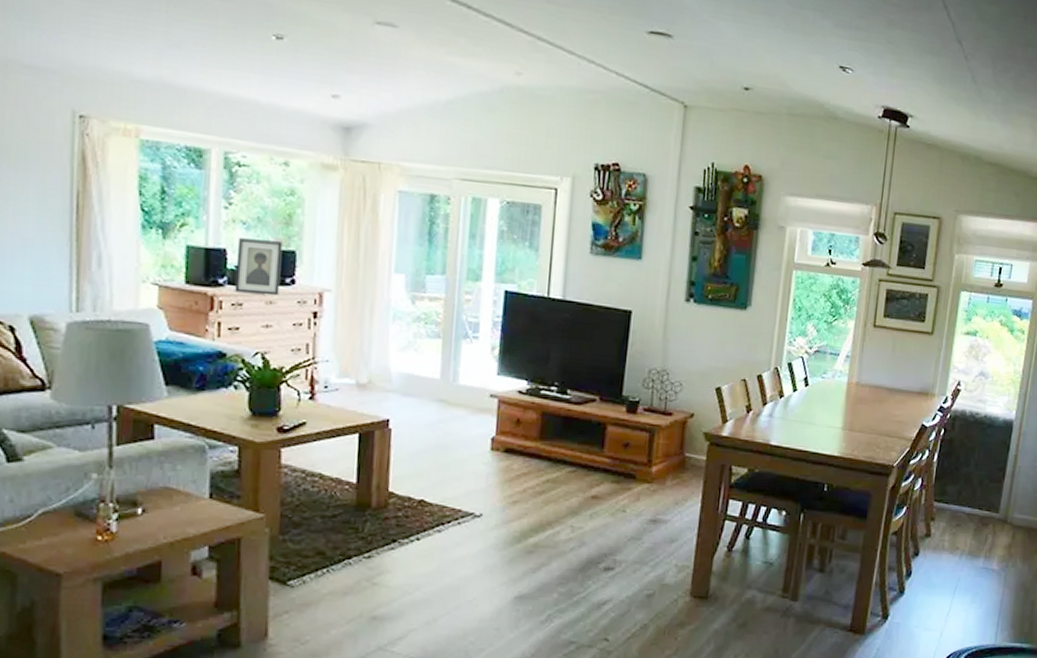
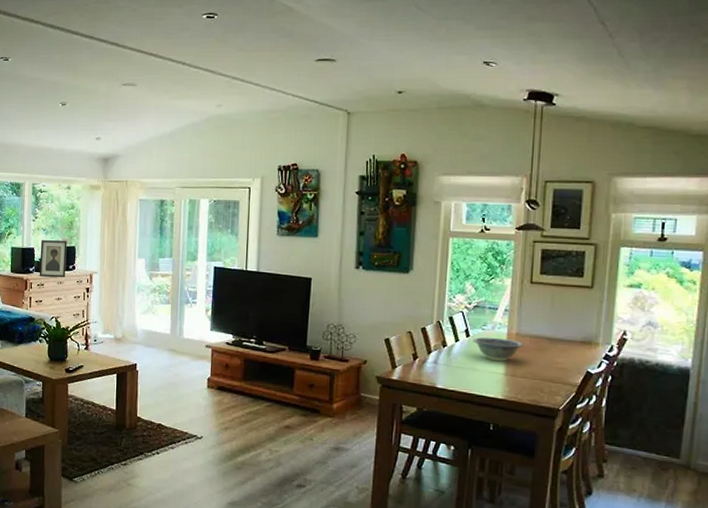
decorative bowl: none [812,386,863,414] -> present [473,337,524,362]

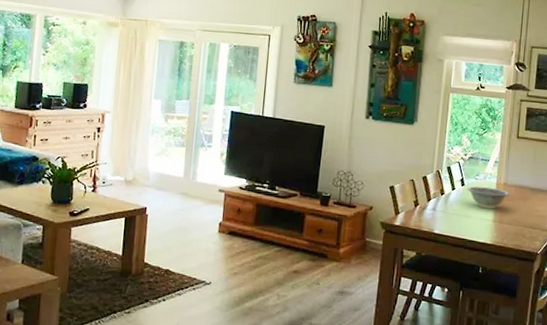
picture frame: present [39,240,67,278] -> none [46,75,80,116]

